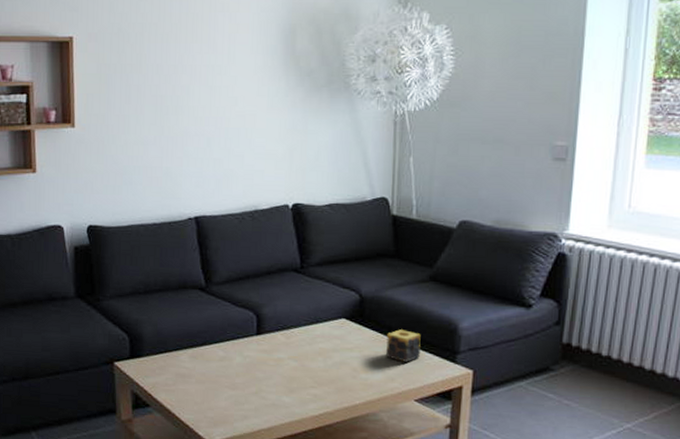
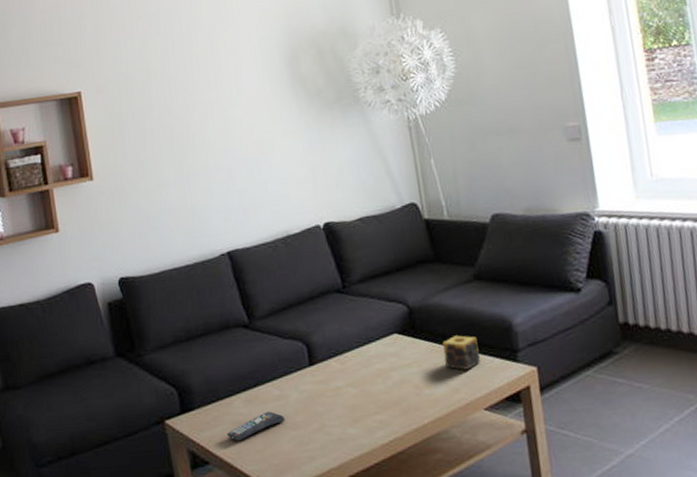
remote control: none [169,369,225,391] -> present [226,411,285,441]

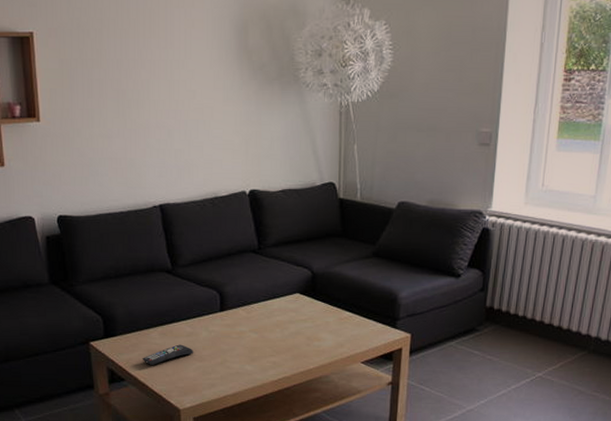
candle: present [442,335,480,370] -> none [336,301,366,330]

